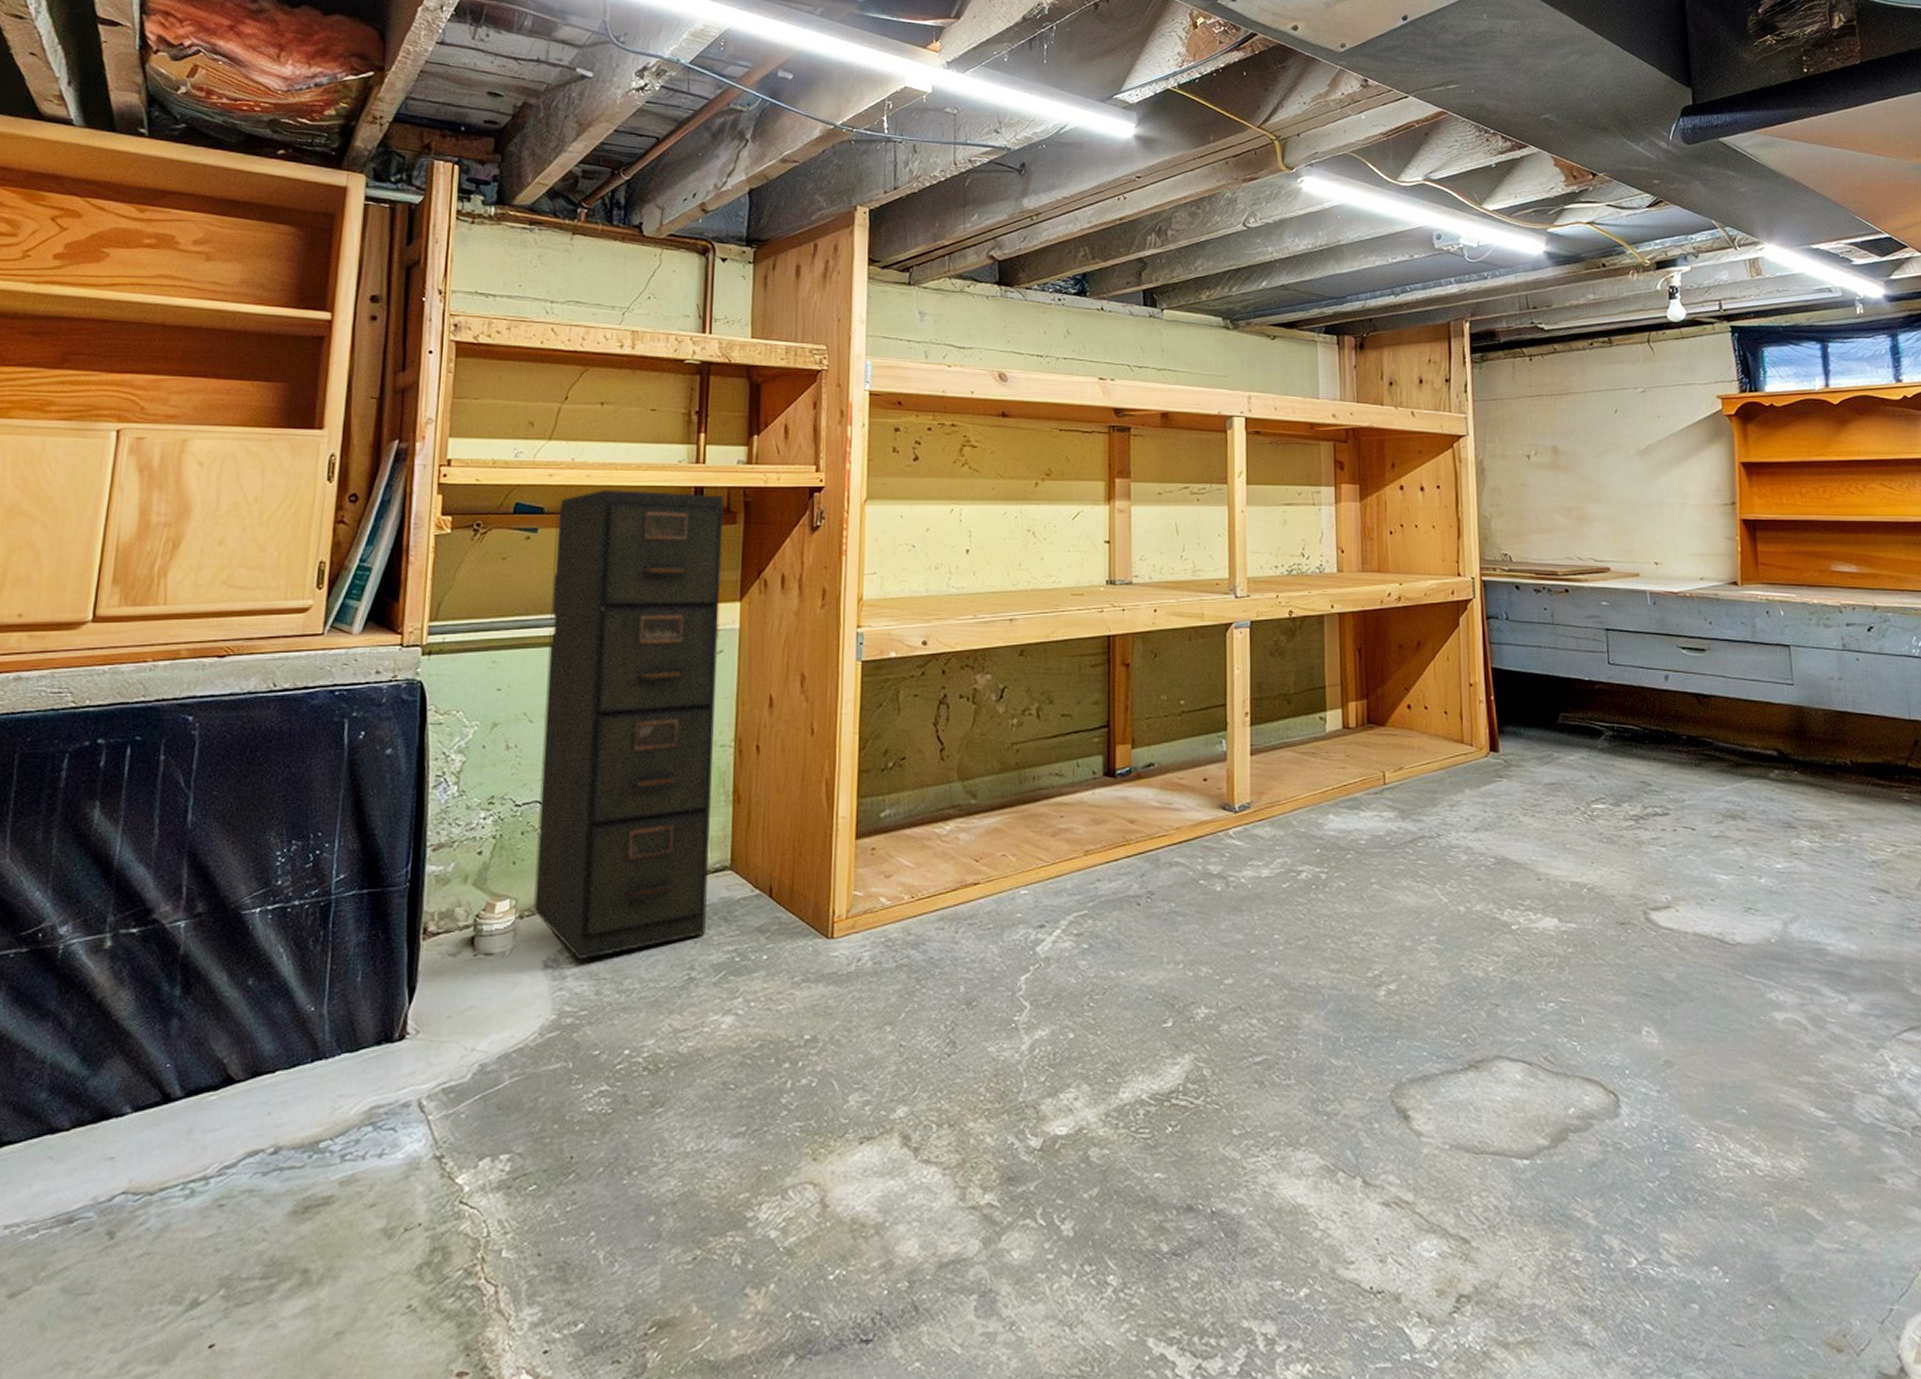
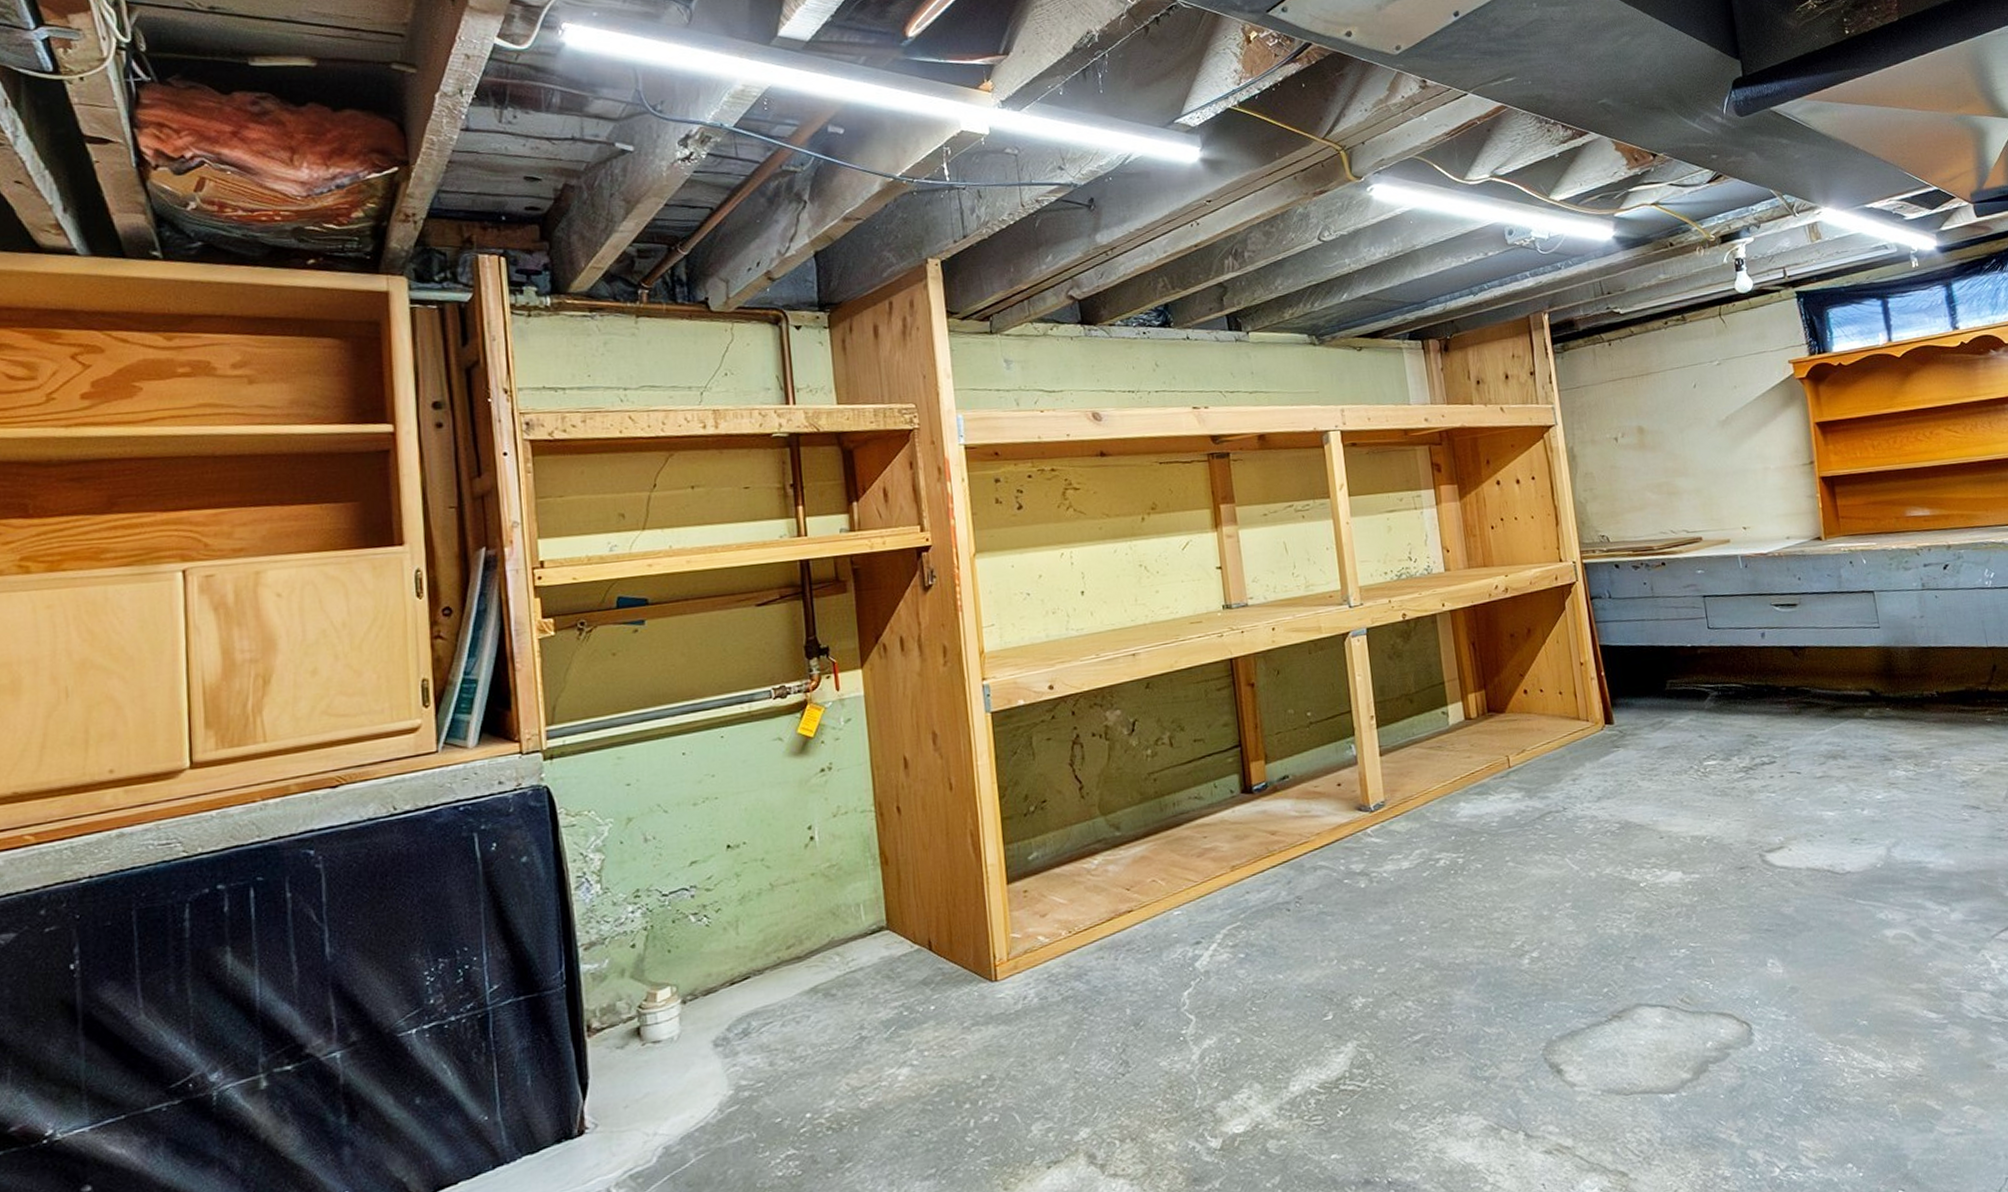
filing cabinet: present [533,490,724,961] -> none [661,566,871,1036]

